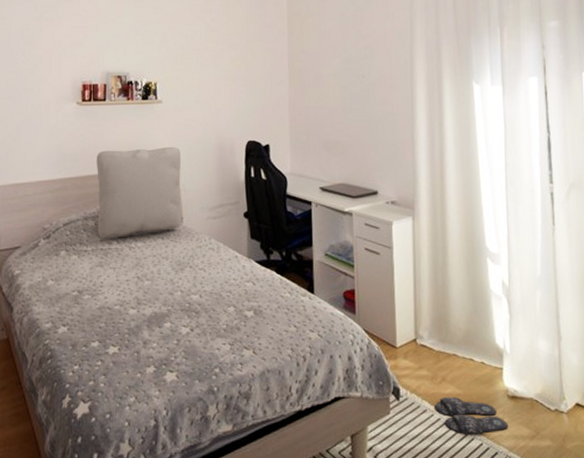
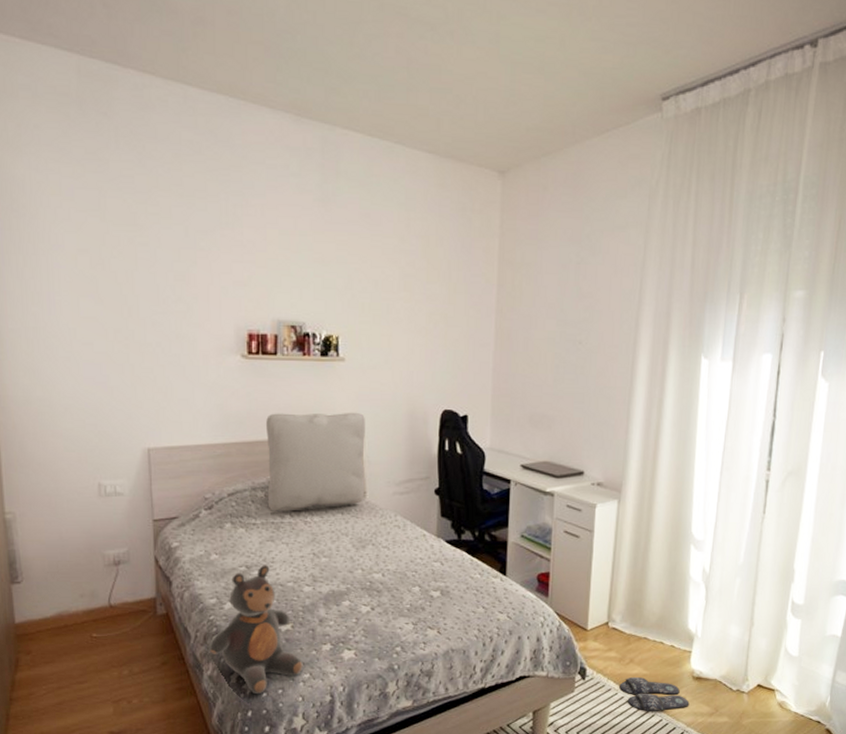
teddy bear: none [43,289,129,420] -> present [208,565,303,695]

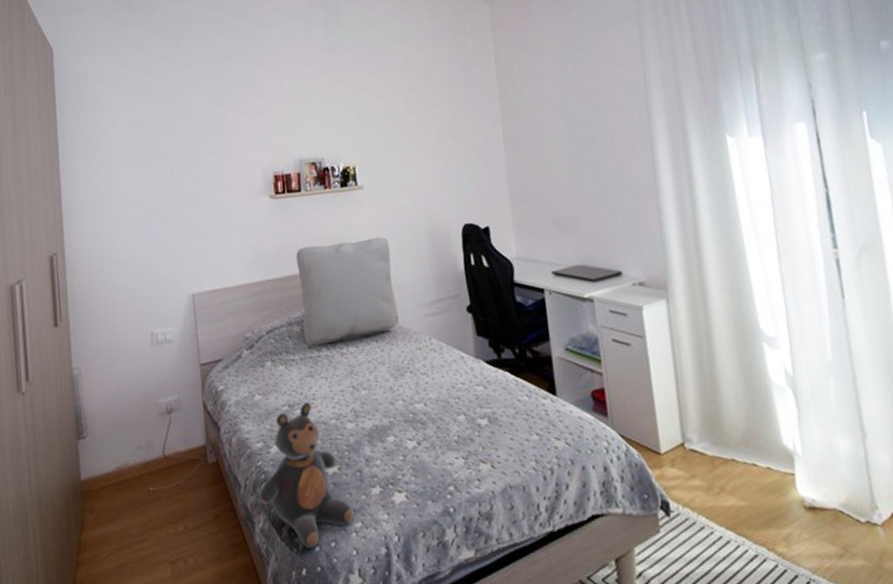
slippers: present [619,676,690,711] -> none [713,509,809,555]

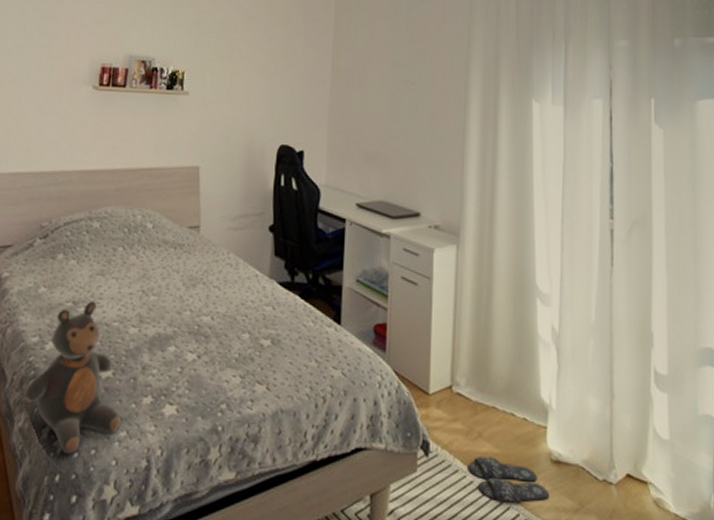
pillow: present [296,236,397,345] -> none [102,143,204,244]
slippers: none [713,509,809,555] -> present [468,455,550,503]

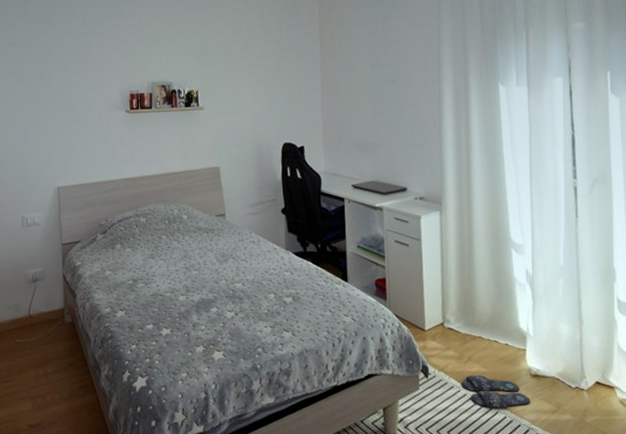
teddy bear: present [23,301,121,455] -> none [105,278,181,392]

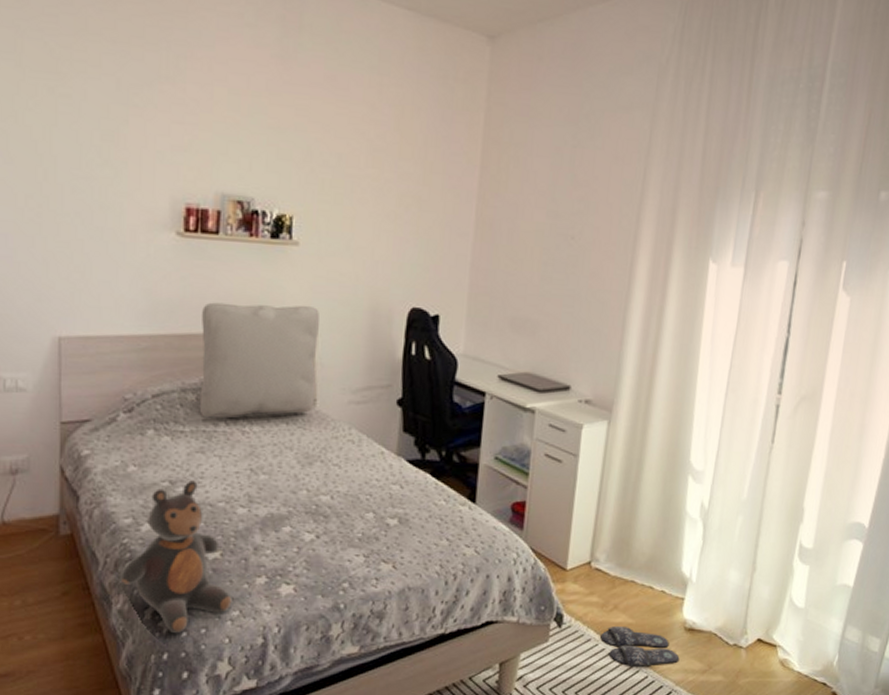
teddy bear: none [105,278,181,392] -> present [120,480,232,634]
pillow: none [145,149,225,233] -> present [199,302,319,419]

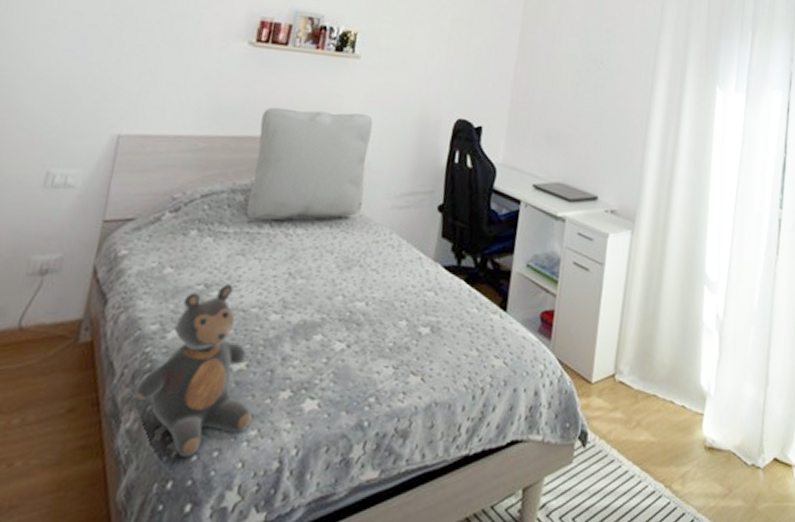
slippers: present [600,625,680,666] -> none [624,444,701,491]

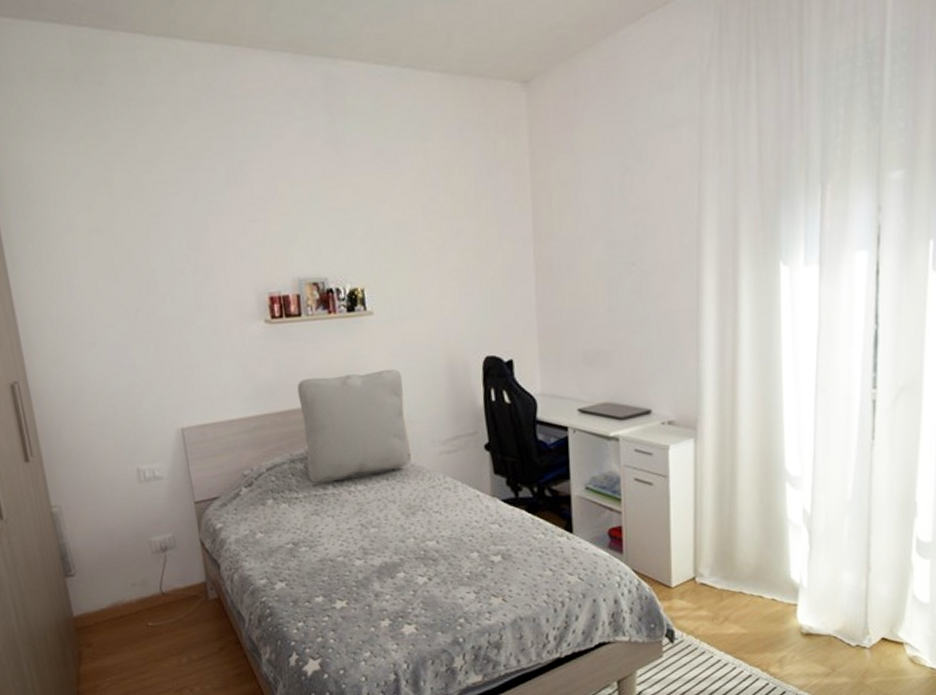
teddy bear: present [134,284,252,458] -> none [264,540,363,677]

